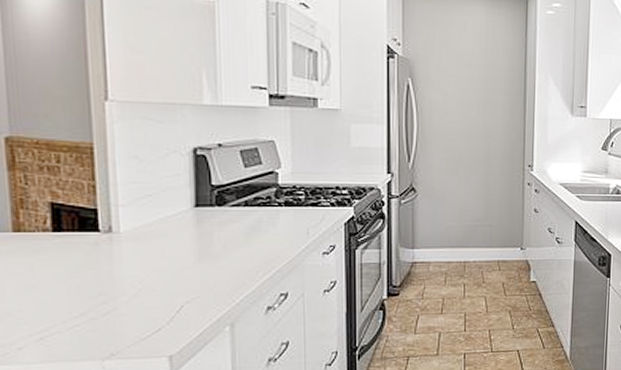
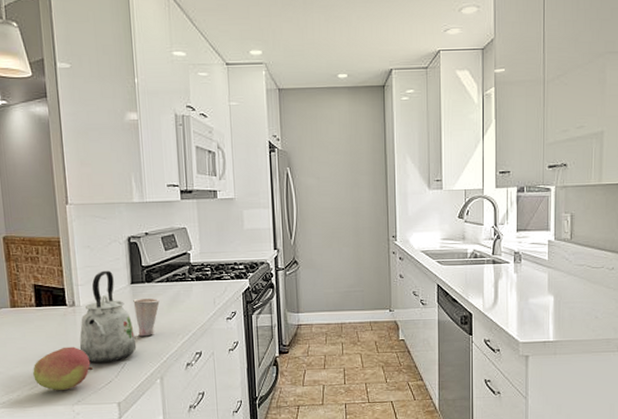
fruit: none [44,284,136,342] -> present [33,346,94,391]
kettle: none [116,188,199,305] -> present [79,270,137,363]
cup: none [197,225,234,274] -> present [133,297,160,337]

